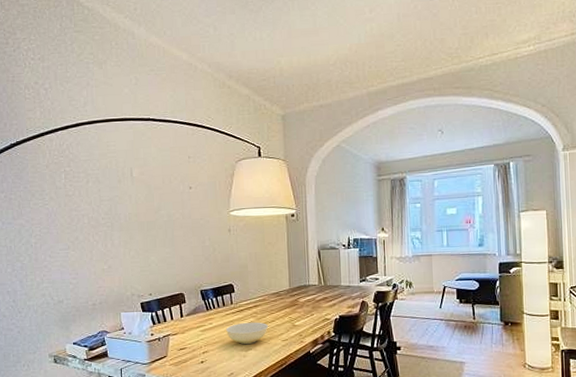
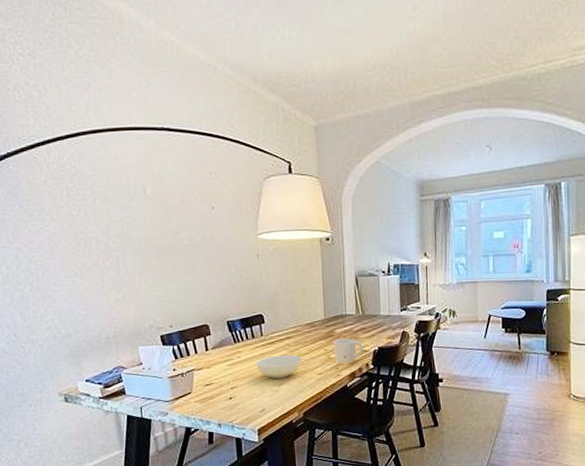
mug: none [297,307,325,332] -> present [333,338,363,365]

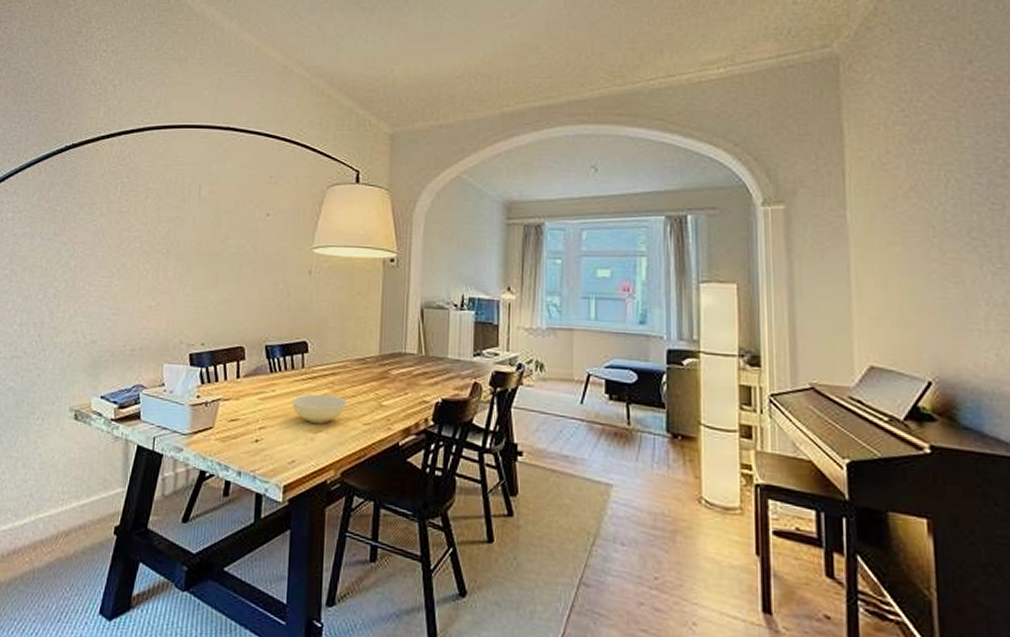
mug: present [333,338,363,365] -> none [386,382,423,417]

